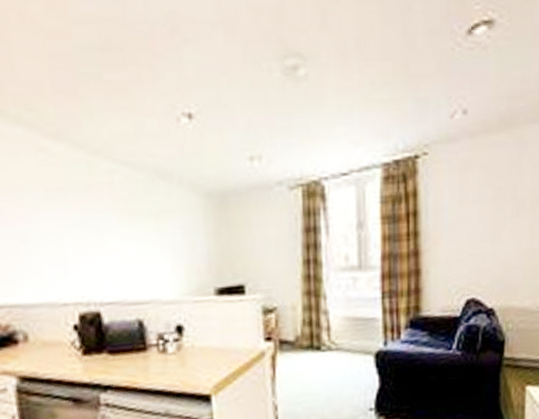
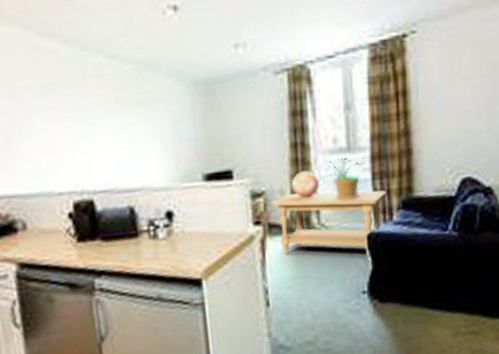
coffee table: none [282,309,395,378] -> present [271,190,387,260]
decorative globe: none [303,287,330,315] -> present [291,170,319,198]
potted plant: none [330,273,375,318] -> present [319,155,364,200]

